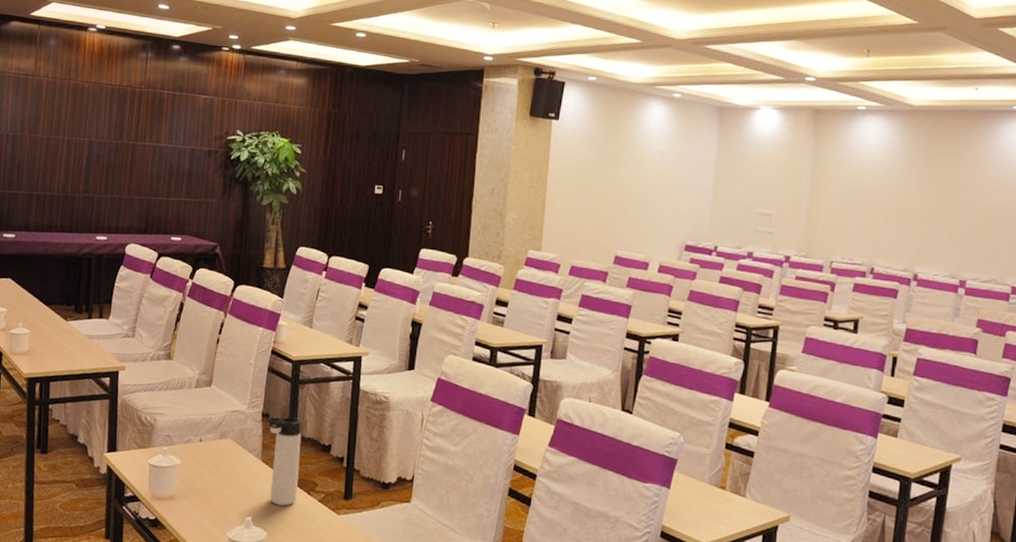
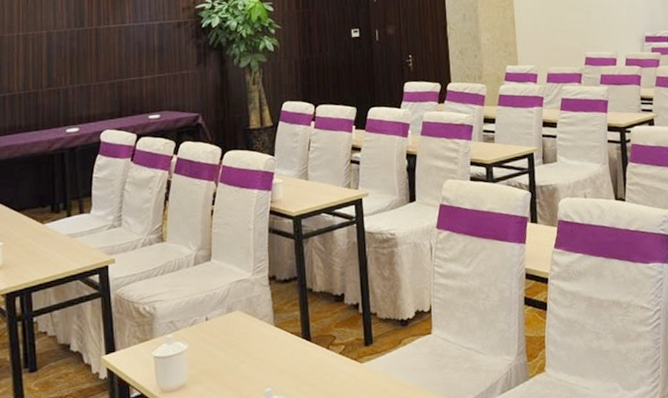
thermos bottle: present [267,414,302,506] -> none [274,271,316,369]

